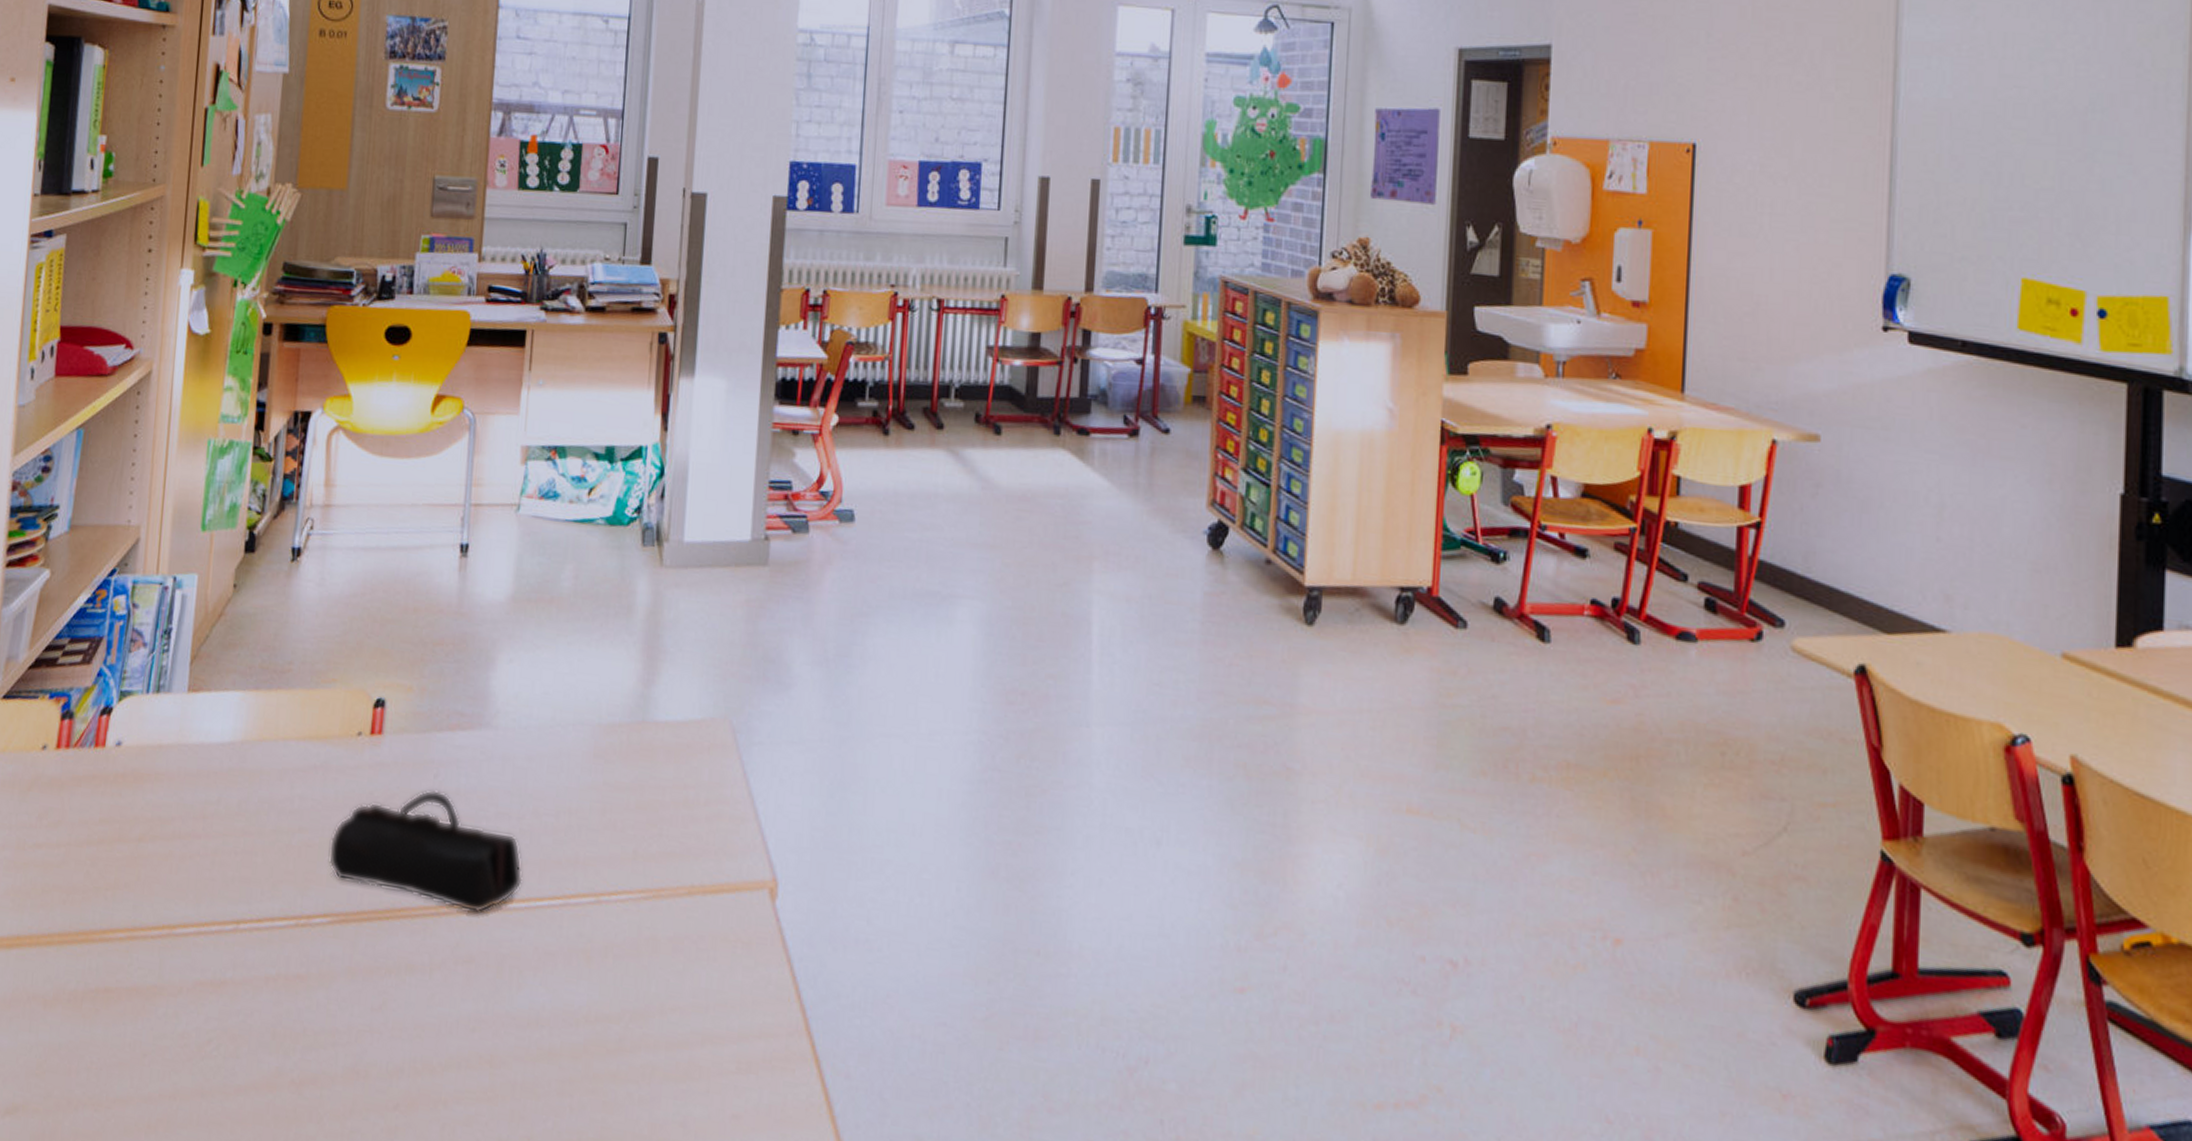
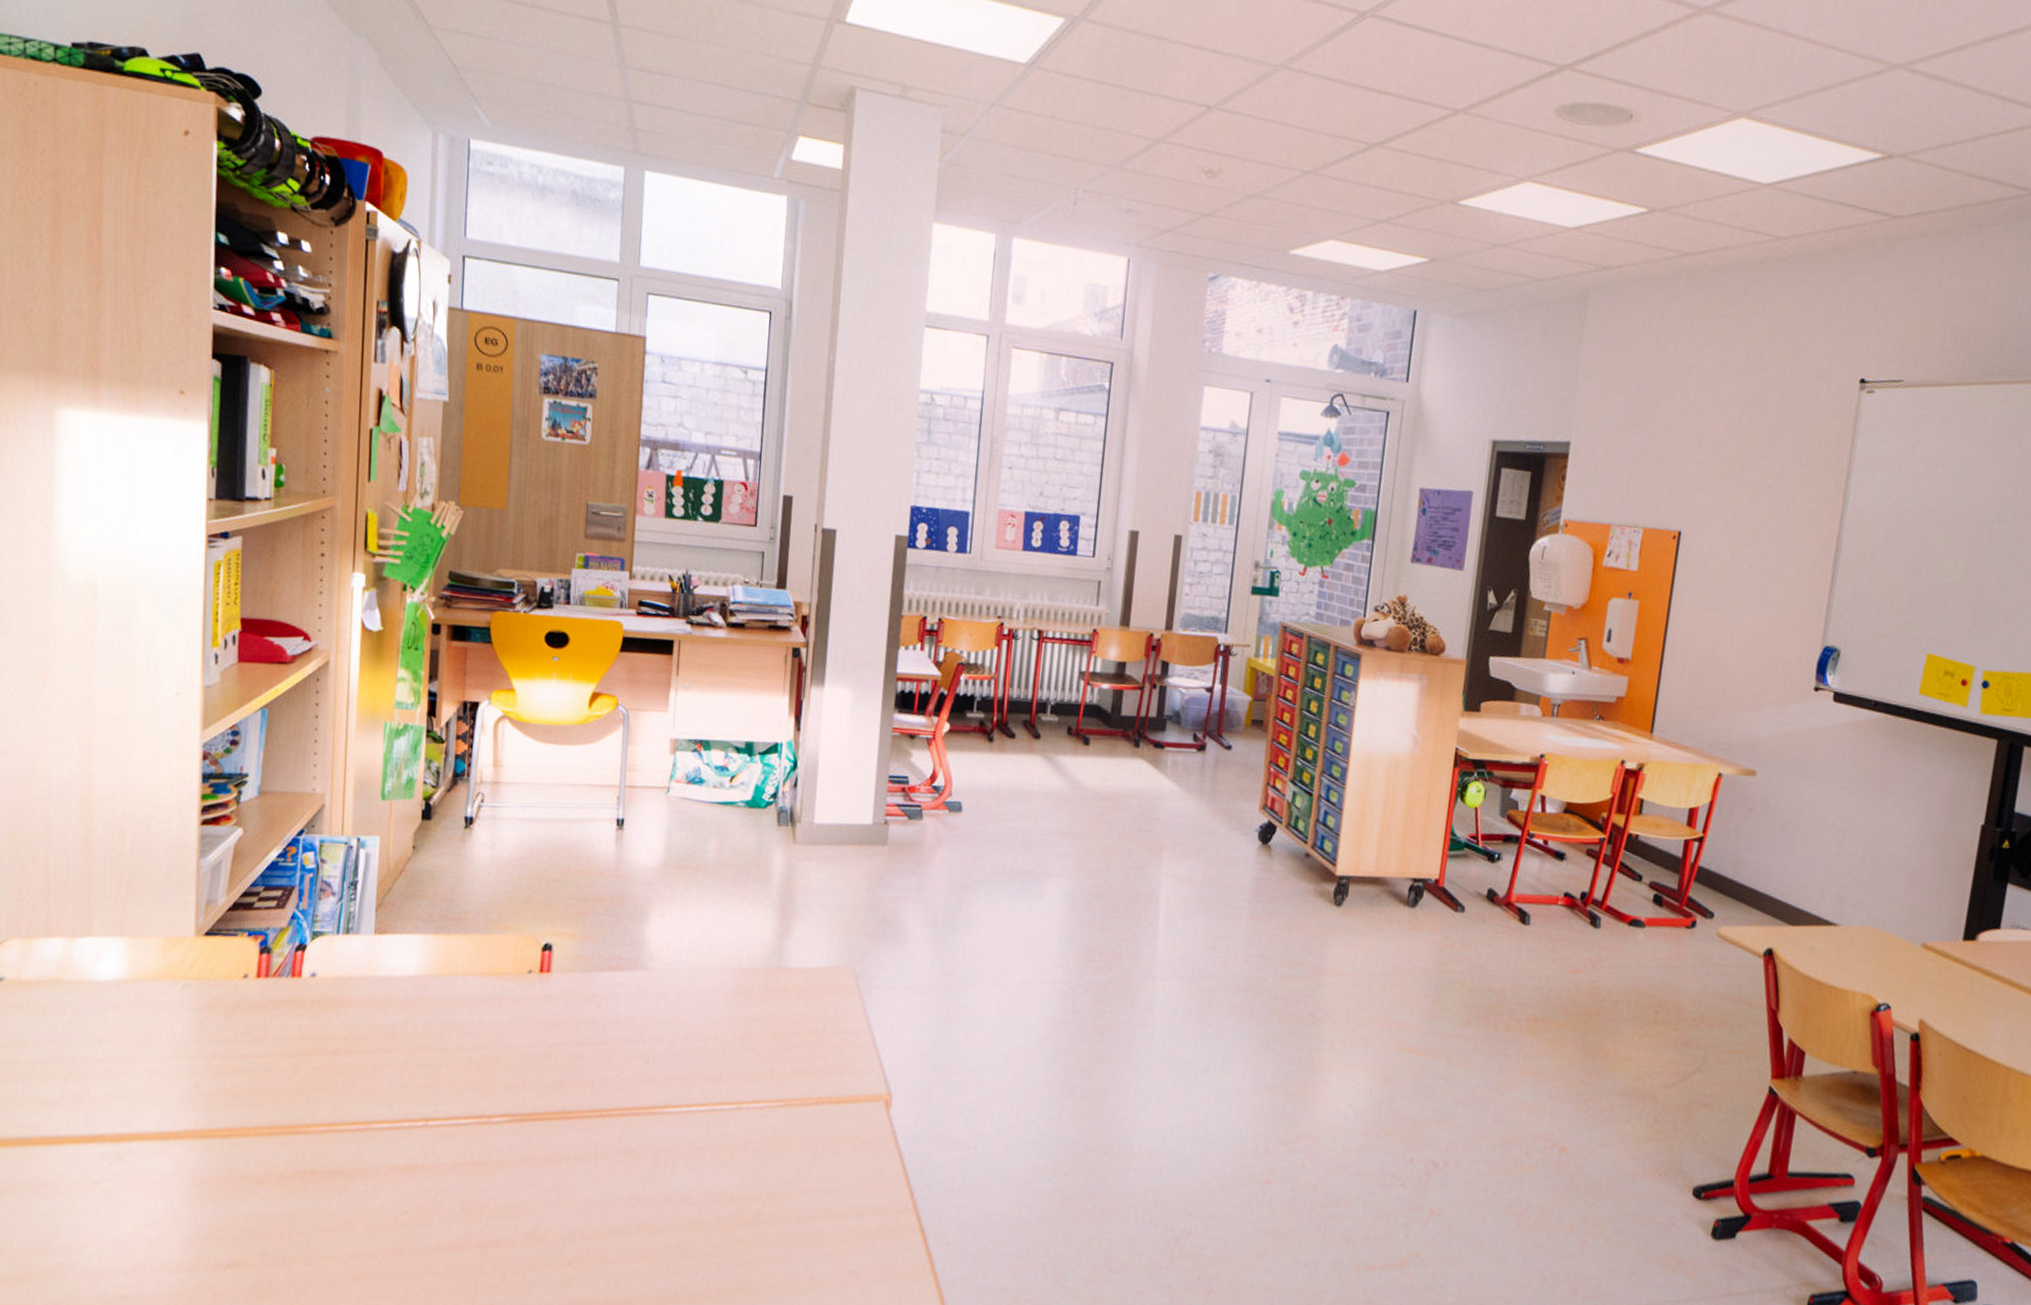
pencil case: present [328,789,523,914] -> none [505,1018,675,1116]

